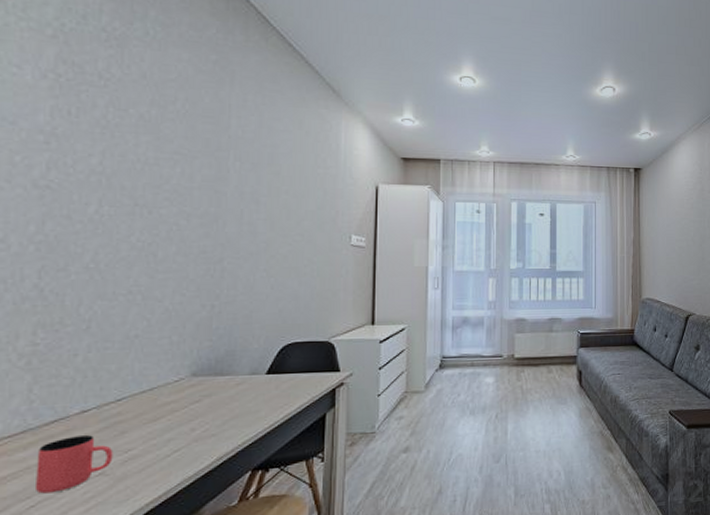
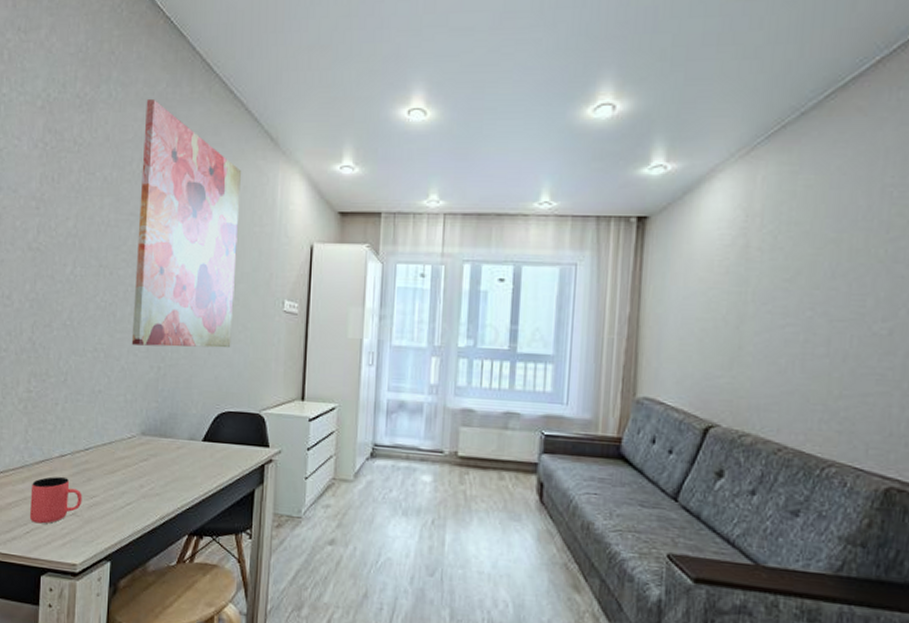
wall art: none [177,41,302,285] -> present [131,98,241,349]

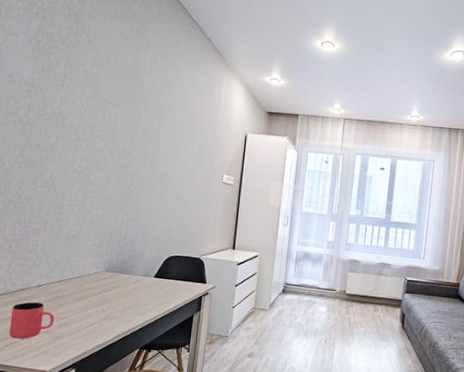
wall art: present [131,98,241,349] -> none [101,15,195,208]

